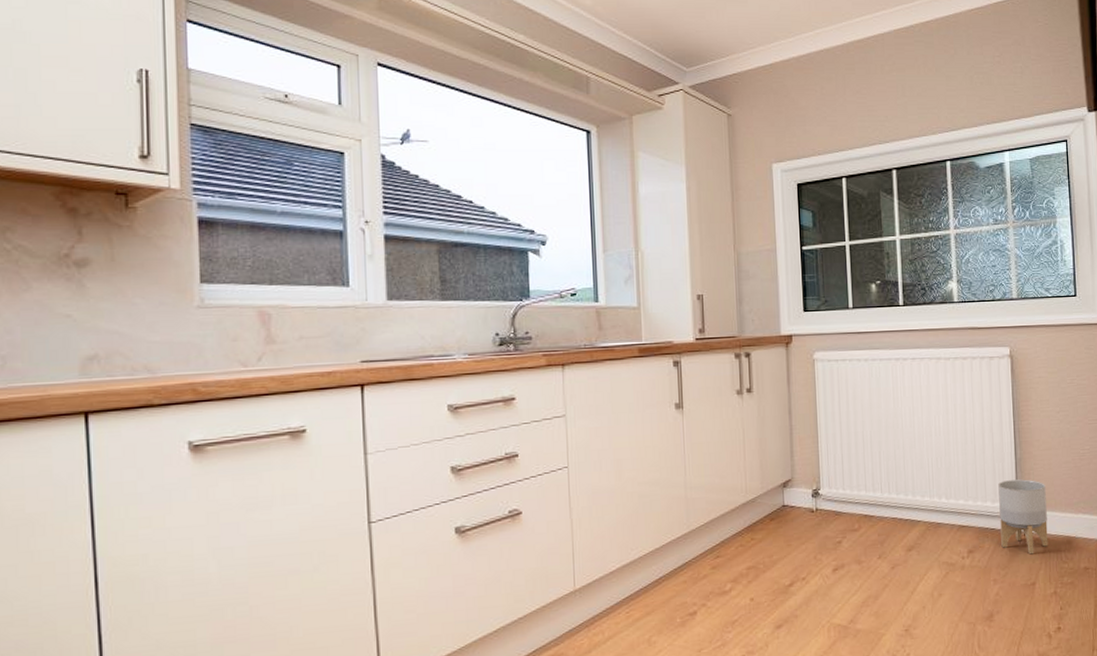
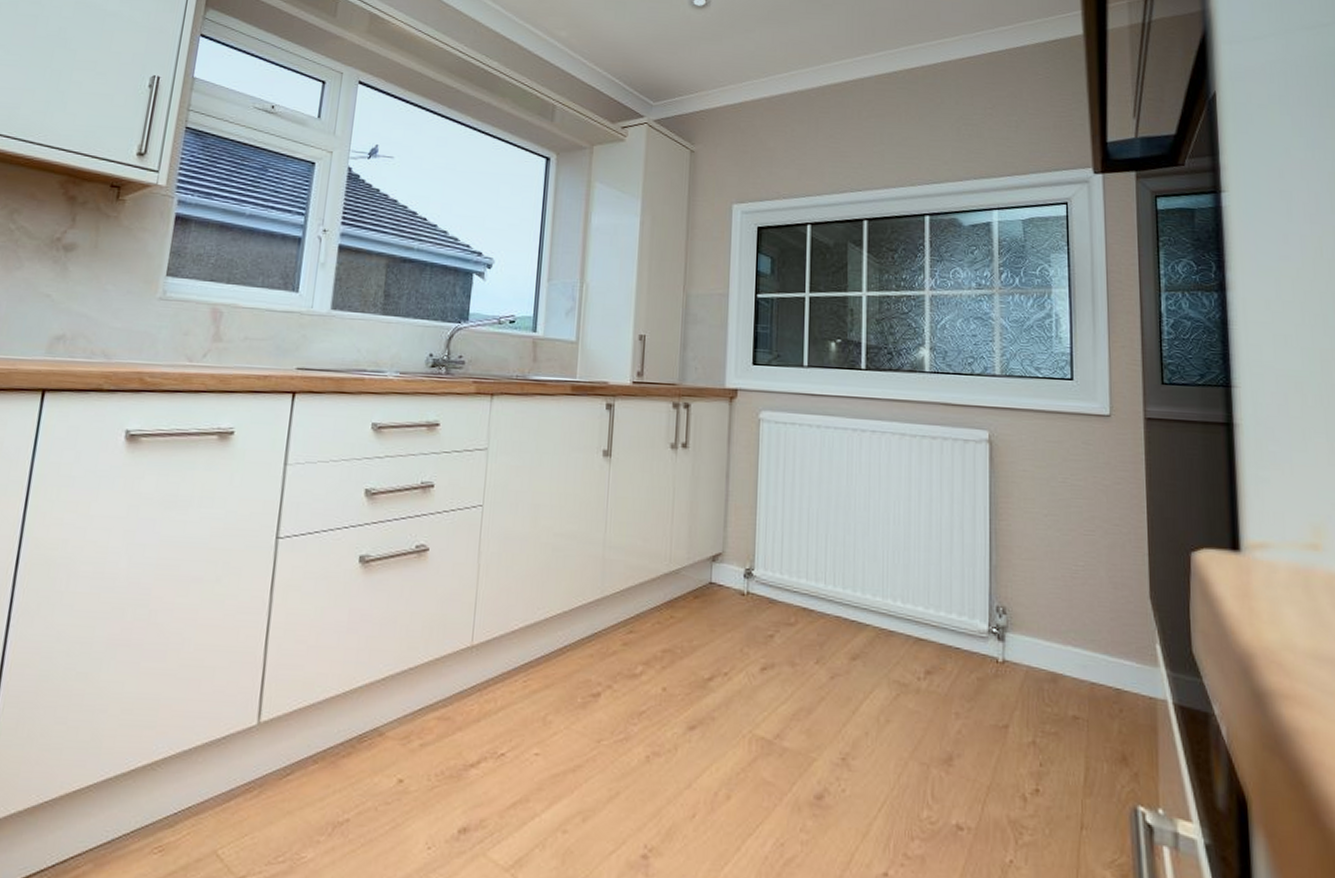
planter: present [998,479,1049,555] -> none [967,590,1027,688]

